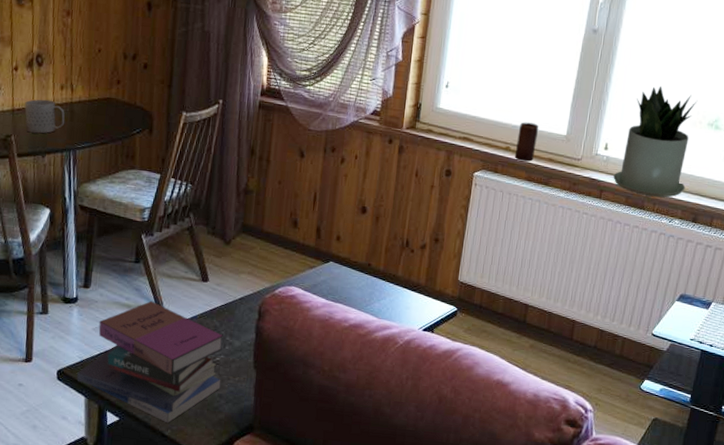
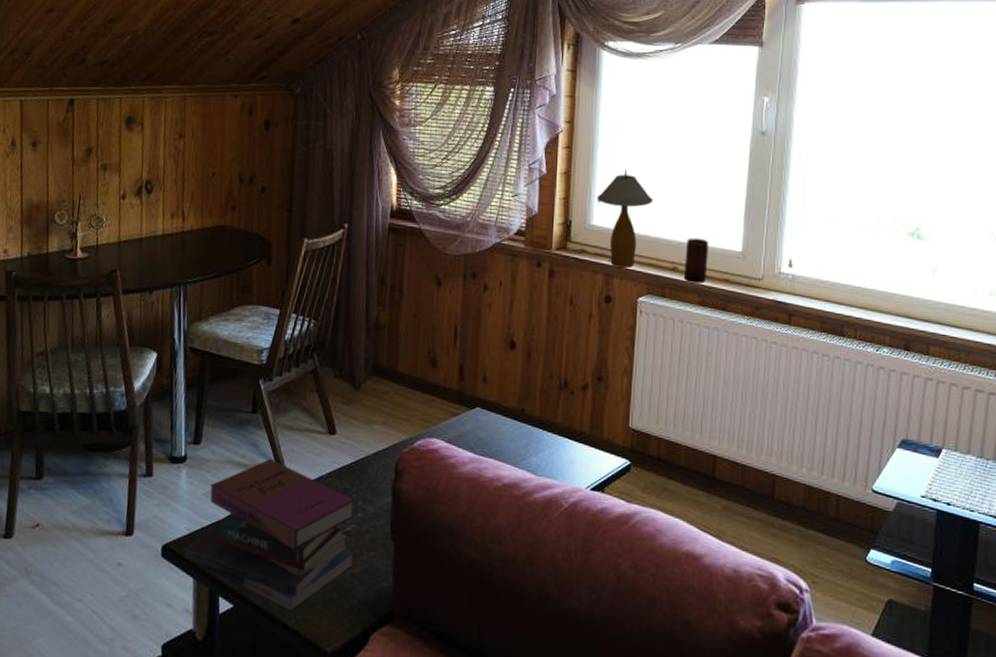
mug: present [24,99,65,134] -> none [131,229,176,268]
table lamp: none [445,58,494,146] -> present [596,168,653,268]
planter: present [613,86,698,197] -> none [803,191,892,321]

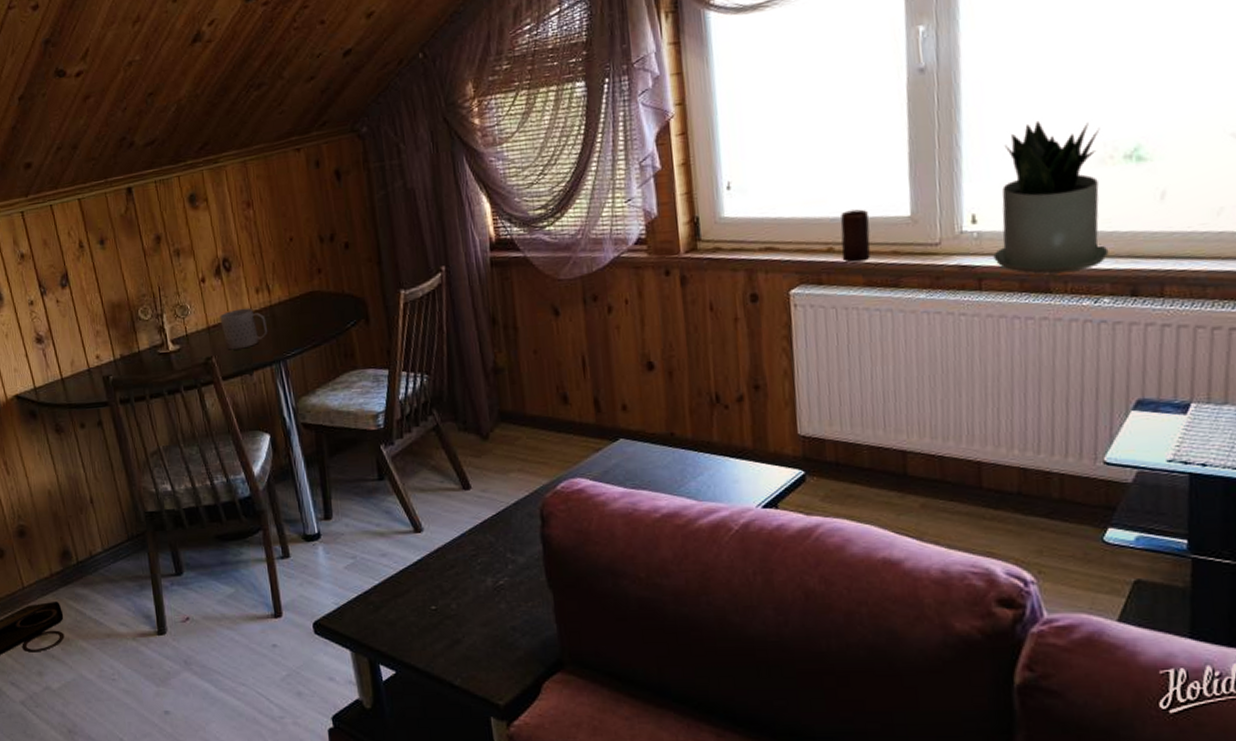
mug: none [131,229,176,268] -> present [220,307,268,350]
books: present [184,458,355,612] -> none [336,522,512,671]
table lamp: present [596,168,653,268] -> none [725,145,794,260]
planter: none [803,191,892,321] -> present [993,120,1109,274]

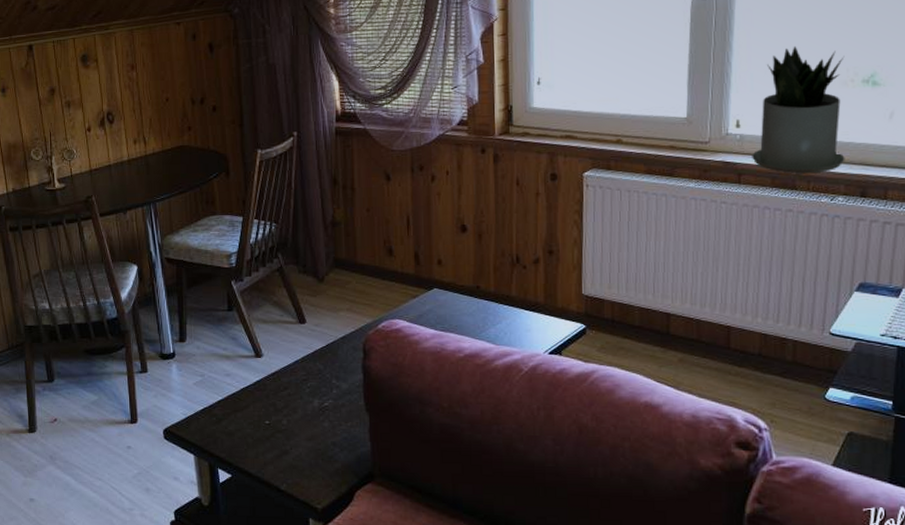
mug: present [220,307,268,350] -> none [101,156,142,191]
candle: present [840,209,871,263] -> none [628,109,653,153]

